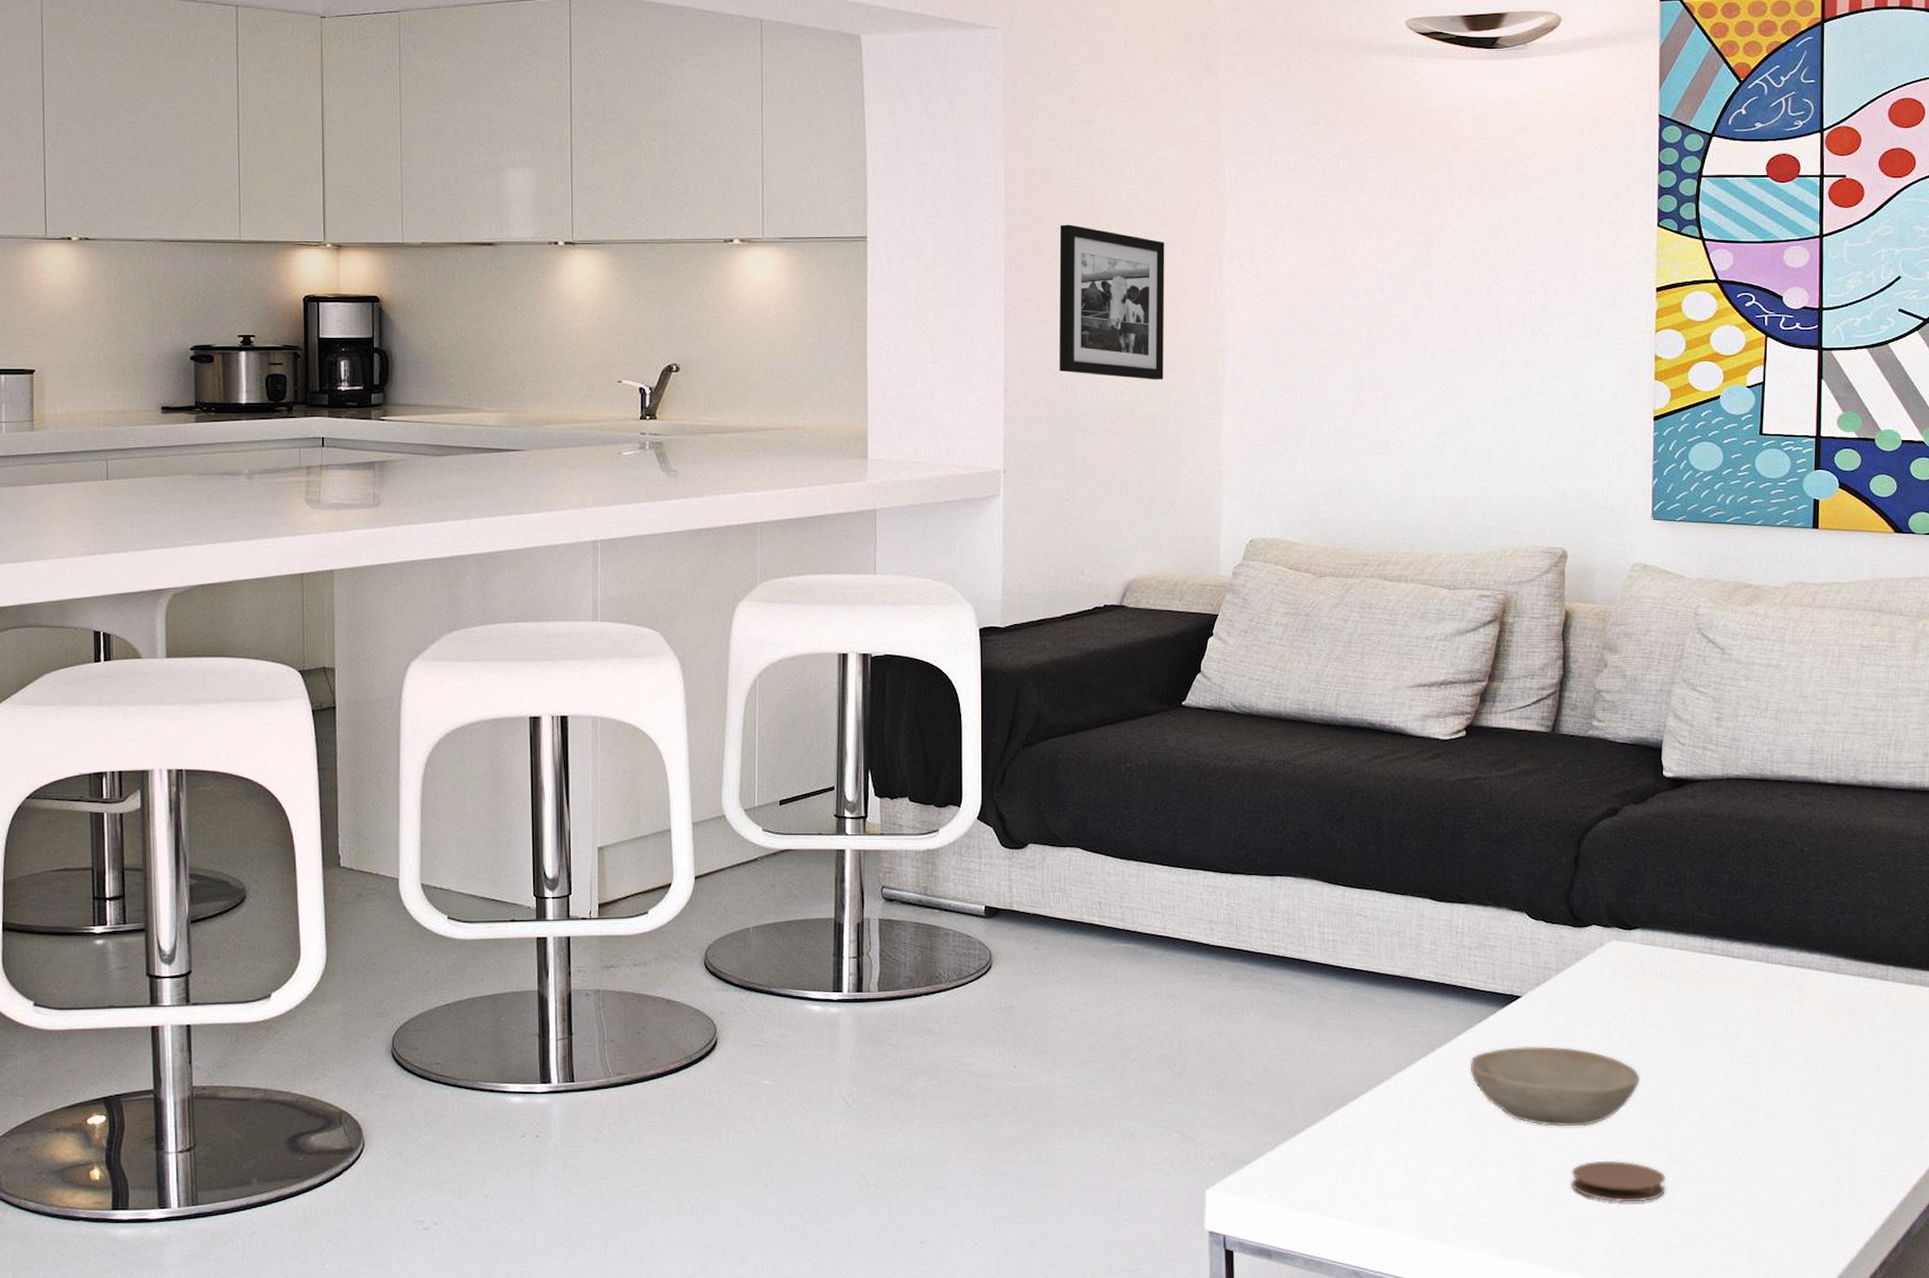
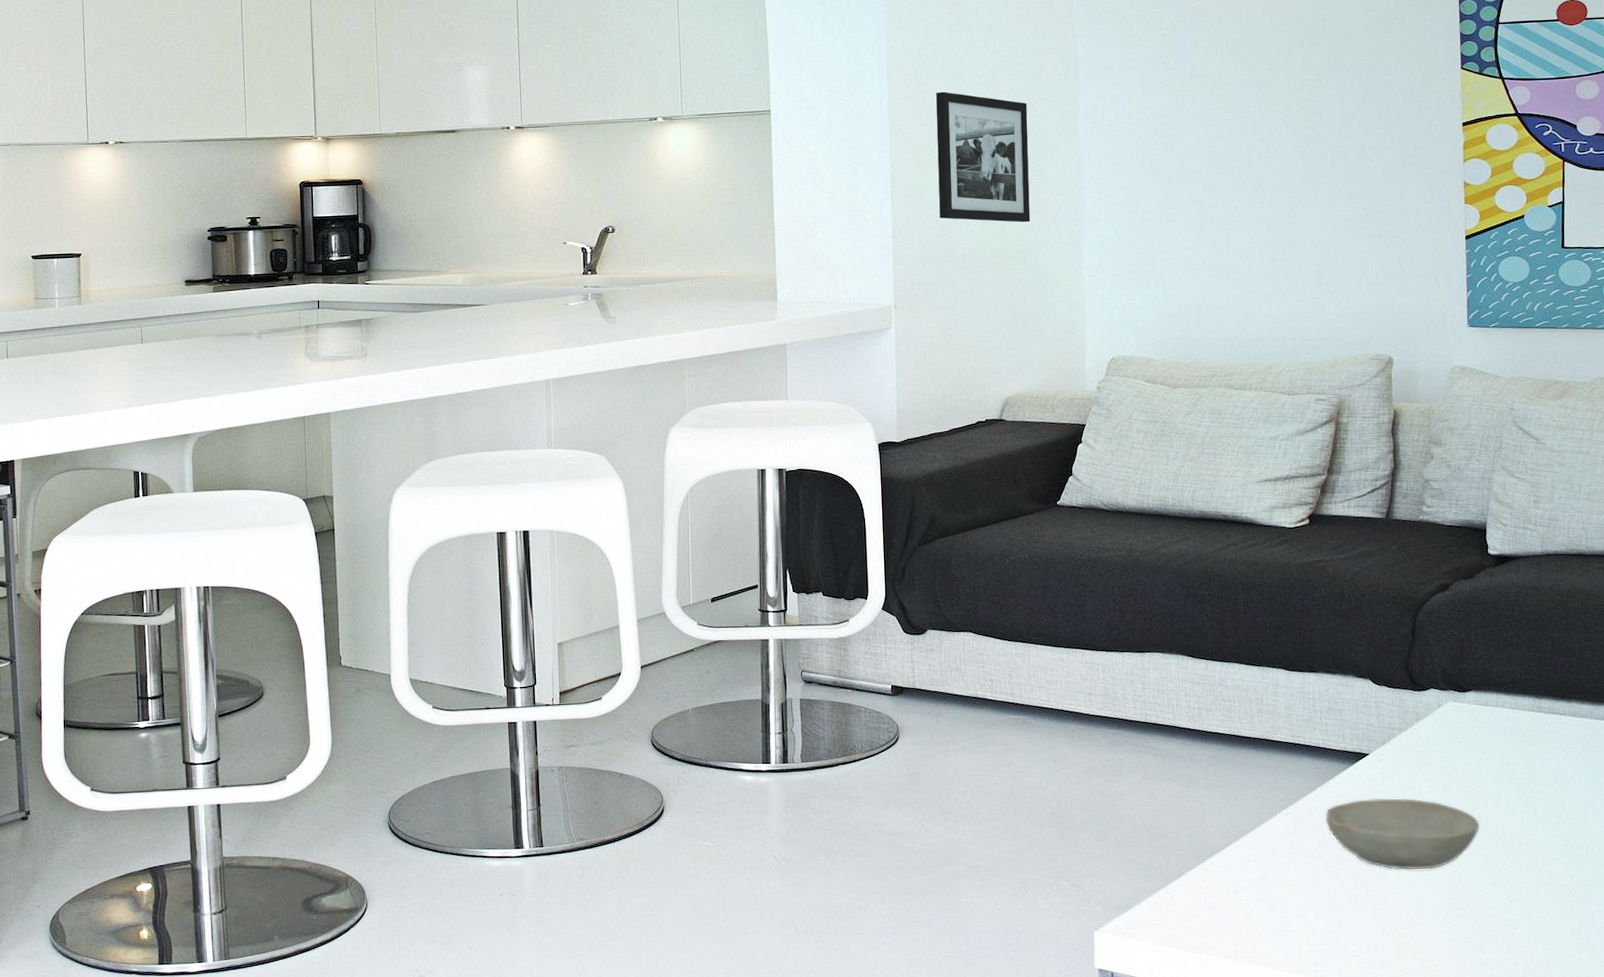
coaster: present [1571,1160,1666,1203] -> none [1421,899,1508,937]

